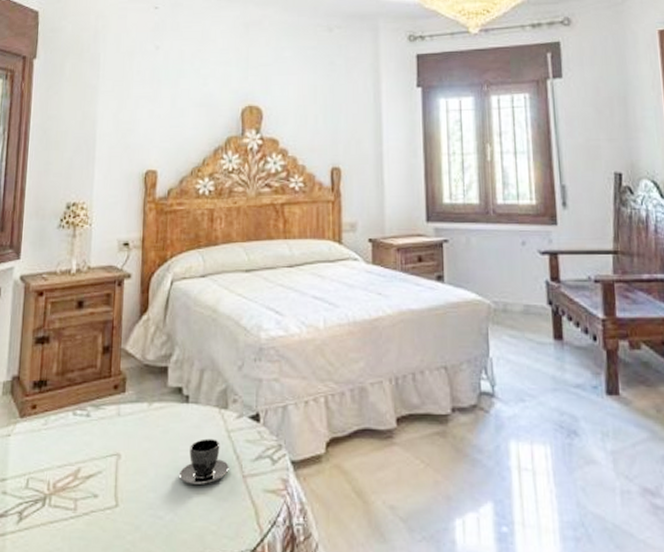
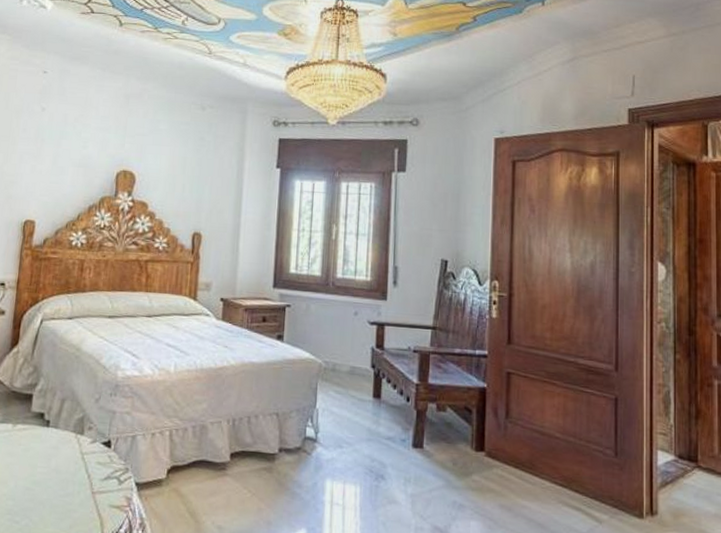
teacup: present [178,438,229,484] -> none [35,458,81,497]

